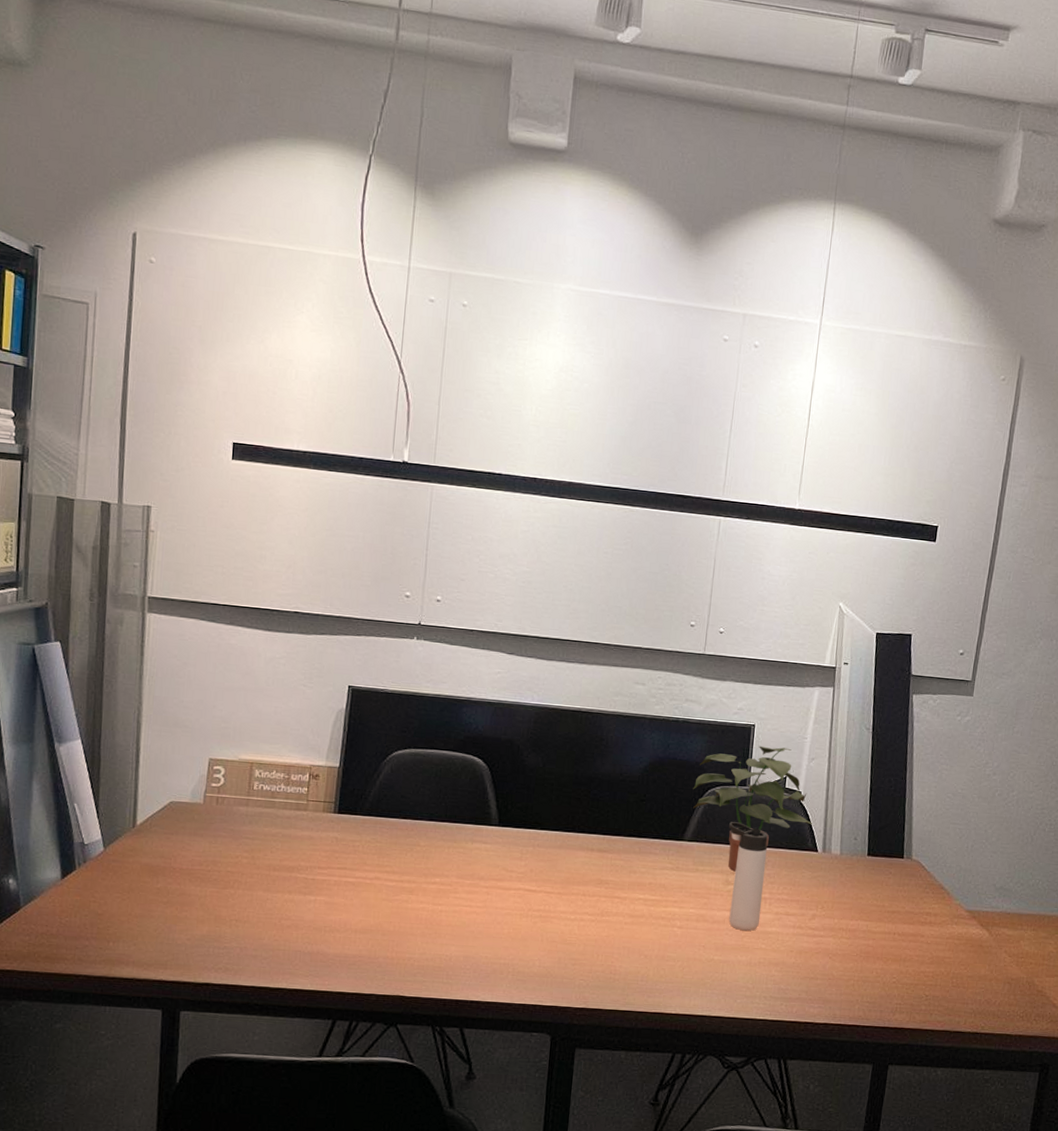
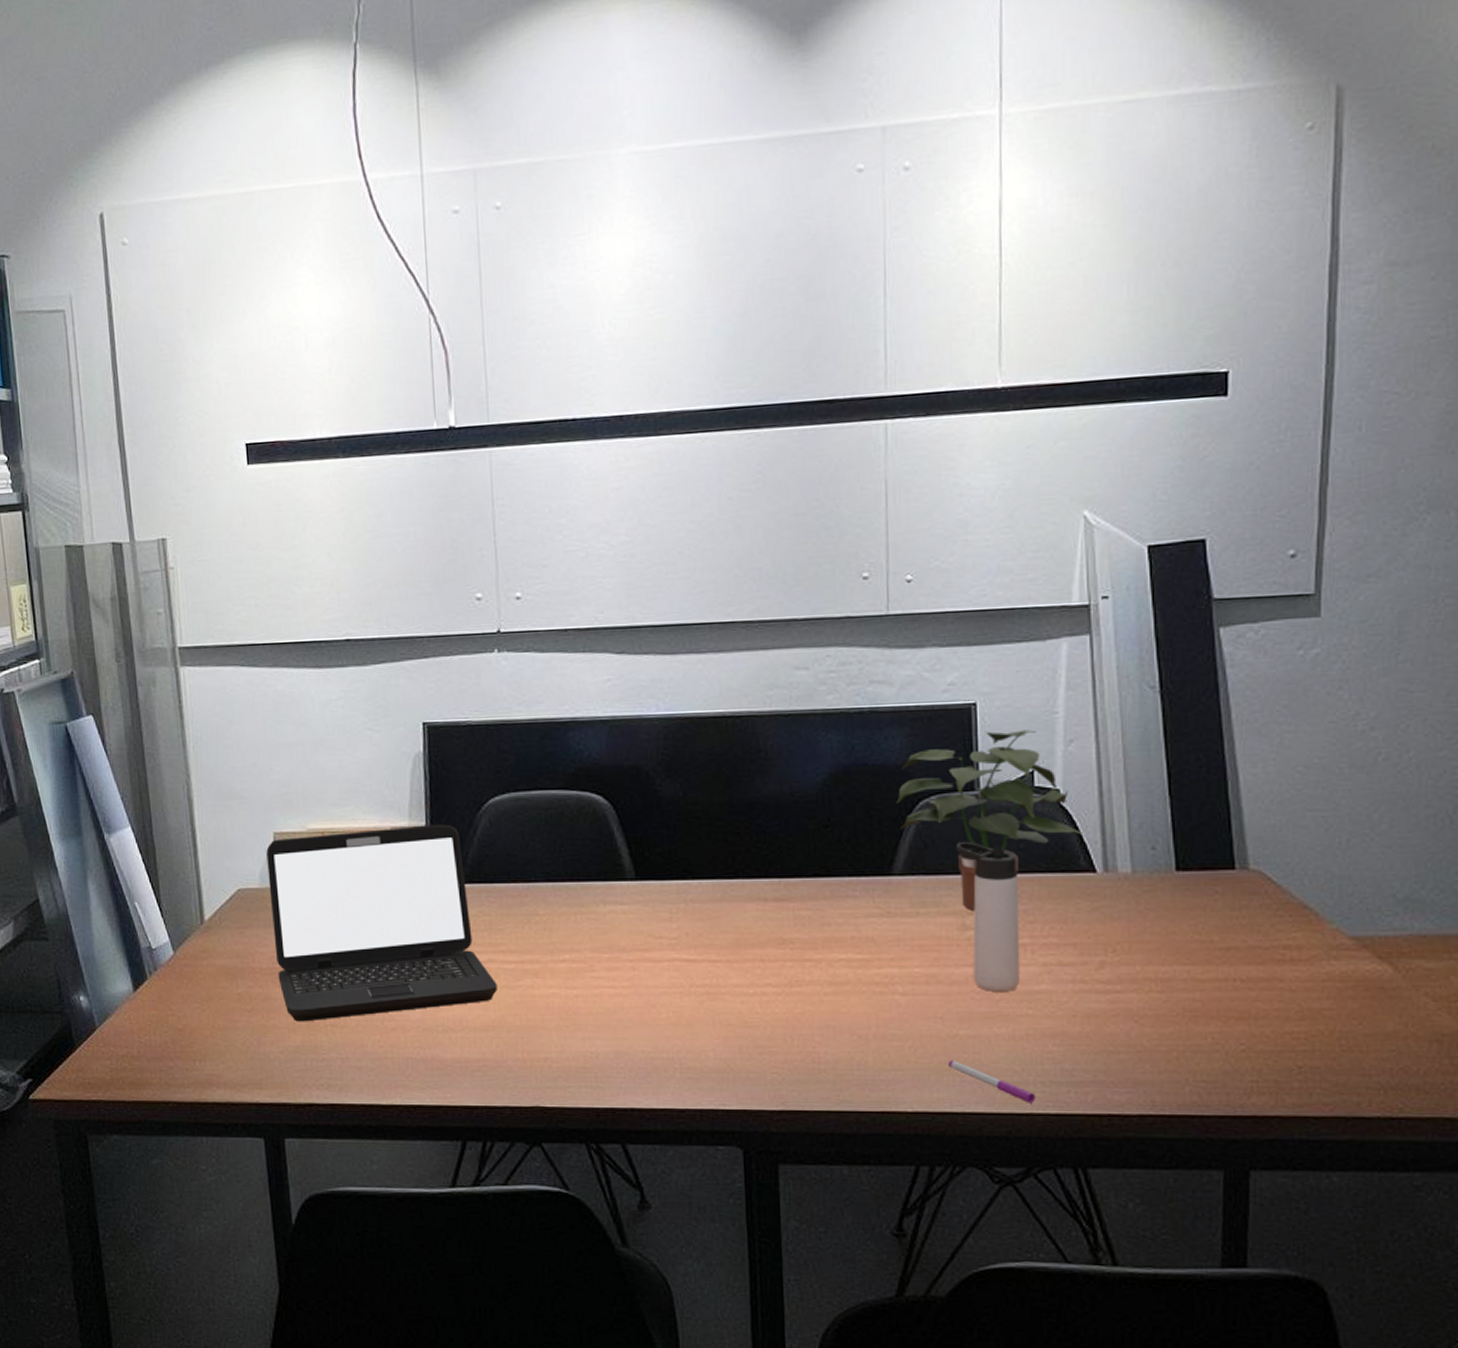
laptop: none [195,764,379,916] -> present [266,824,497,1022]
pen: none [704,977,759,1012] -> present [949,1059,1035,1103]

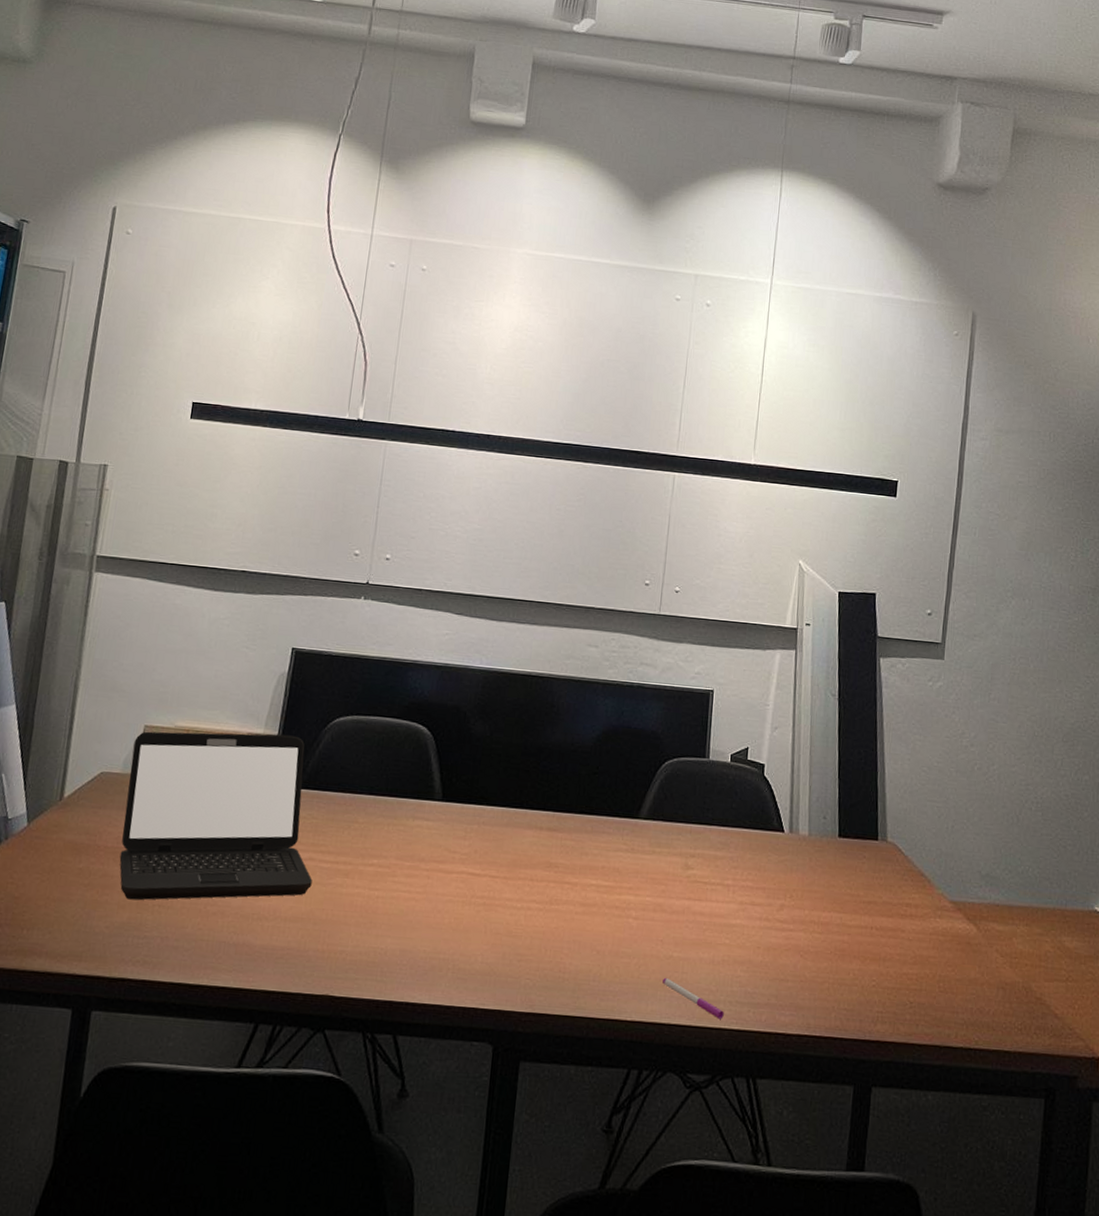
potted plant: present [896,730,1084,912] -> none [648,713,778,855]
thermos bottle: present [956,842,1021,993] -> none [688,798,730,924]

